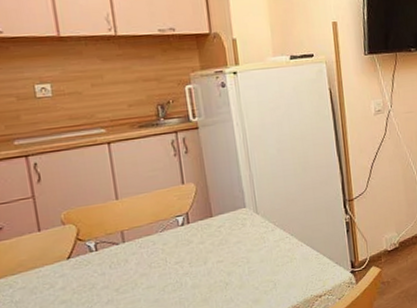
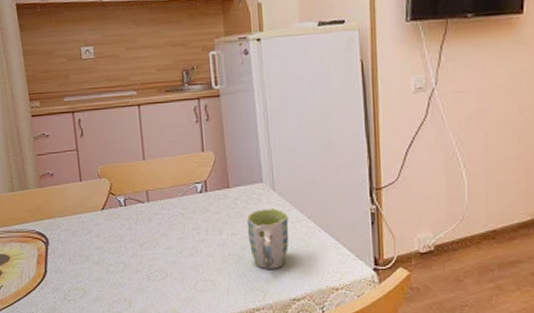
mug: none [231,230,274,291] -> present [246,208,290,269]

